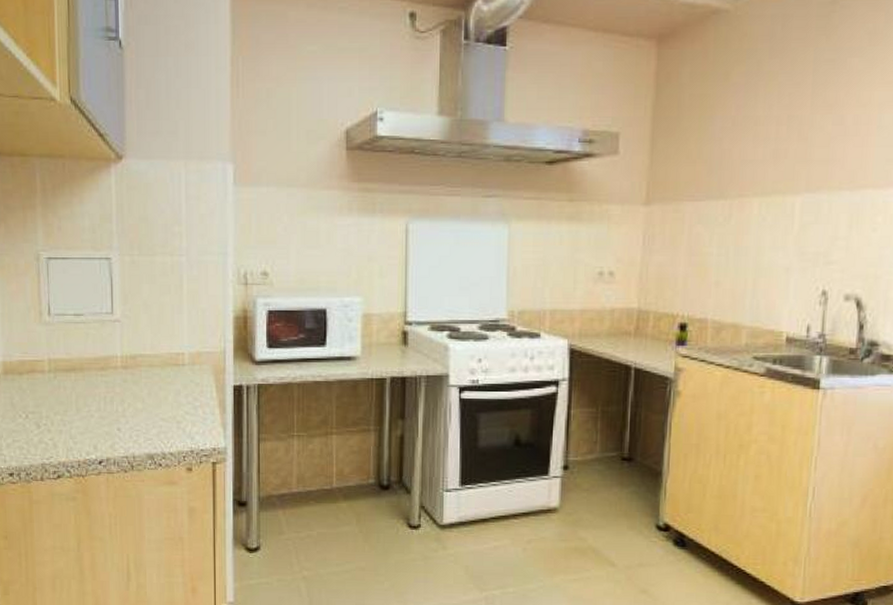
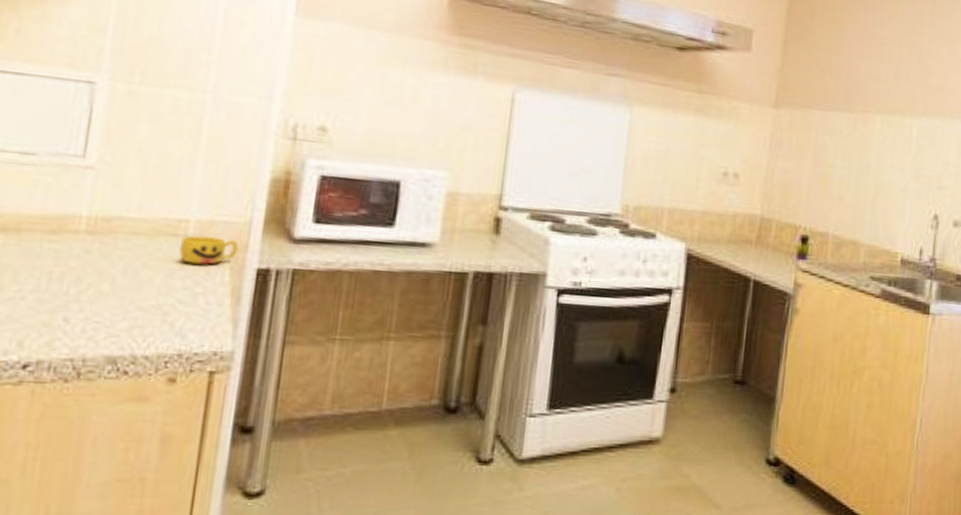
cup: none [181,364,219,385] -> present [179,235,239,265]

